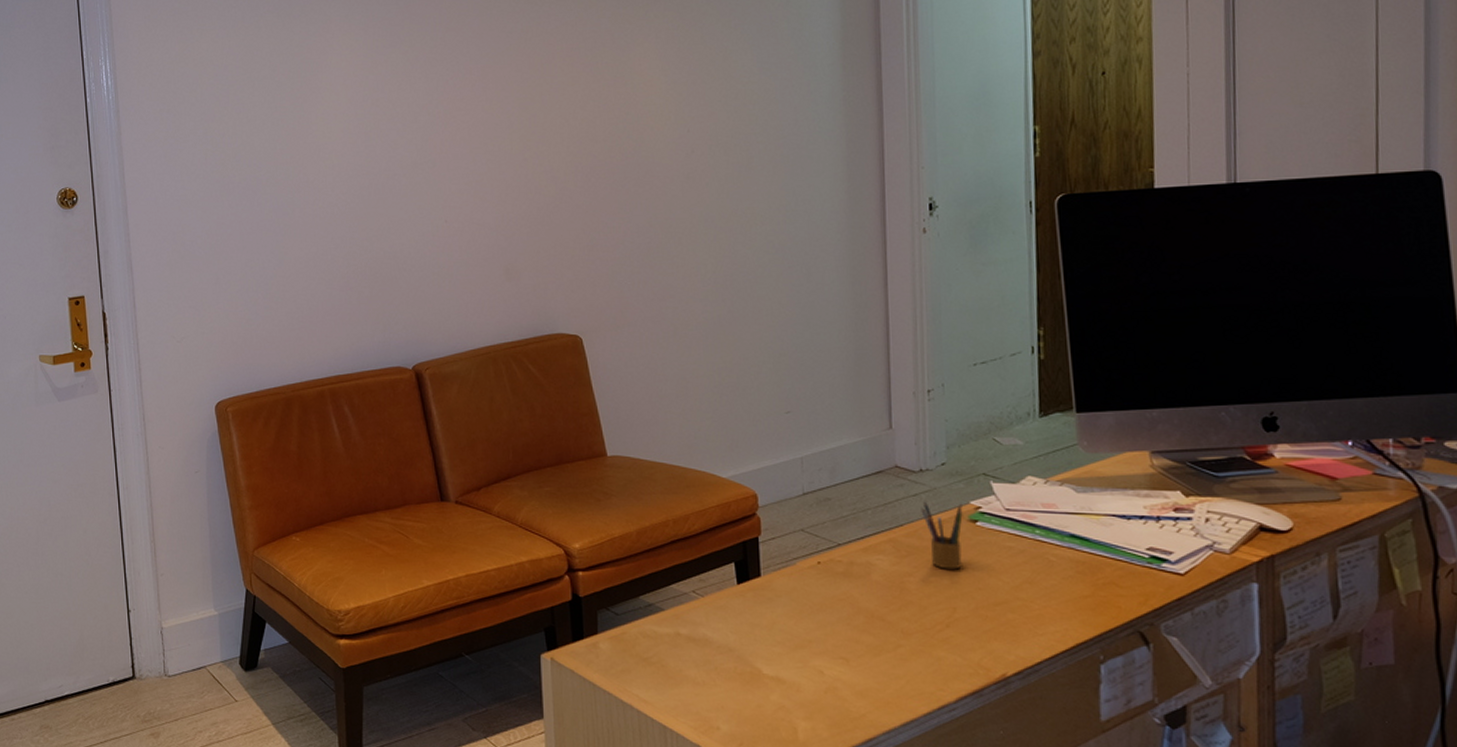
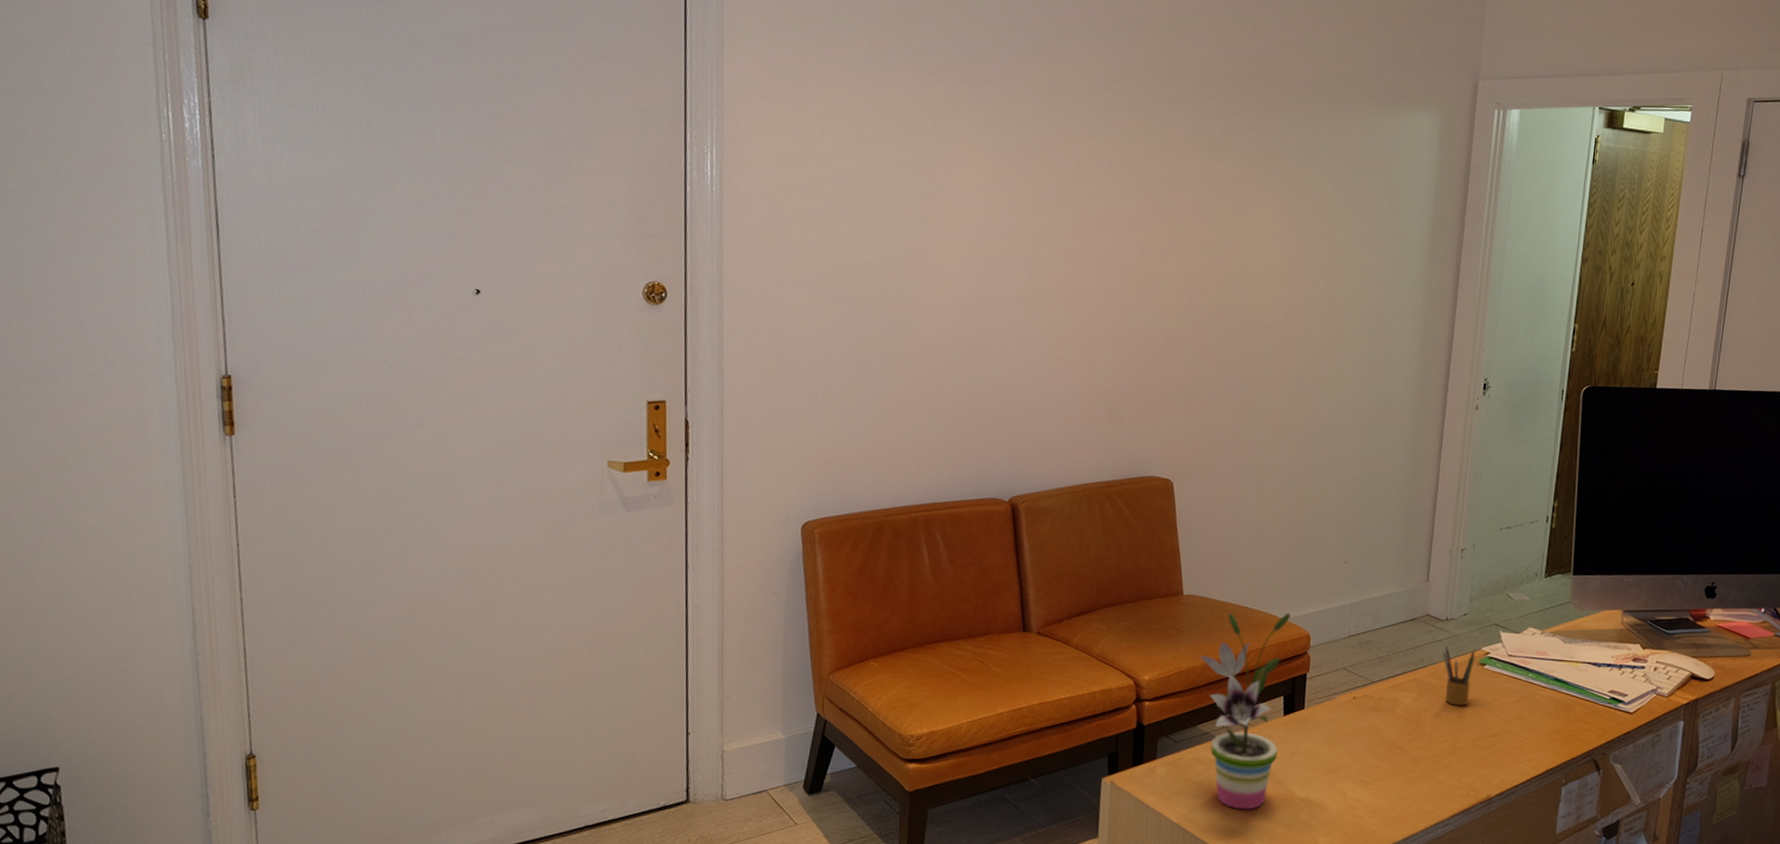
potted plant: none [633,471,735,690] -> present [1199,612,1292,810]

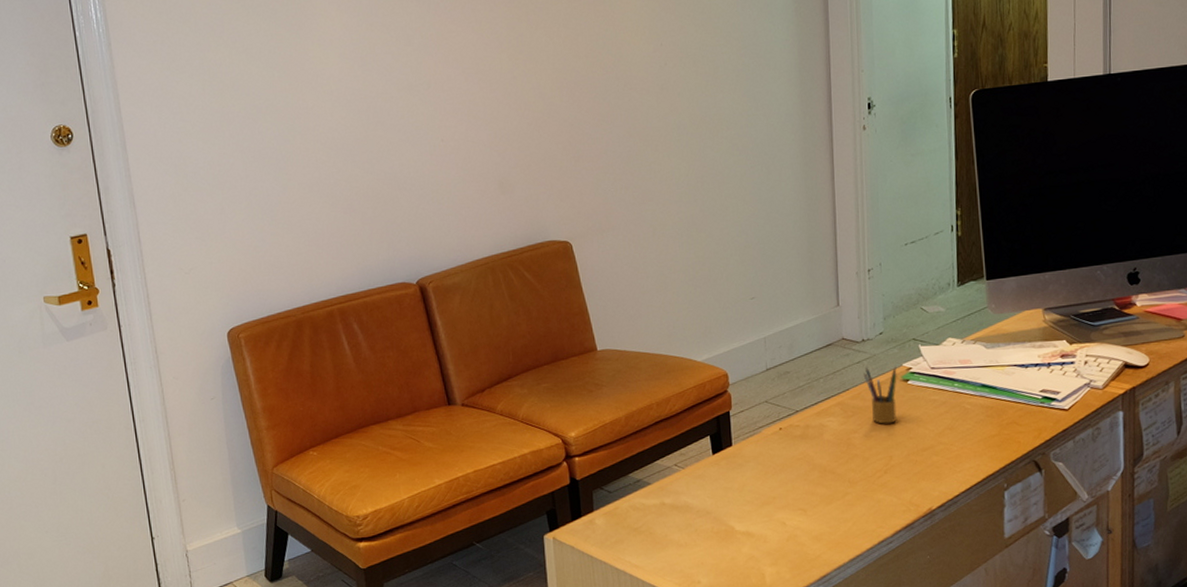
potted plant: present [1199,612,1292,810] -> none [621,354,712,550]

